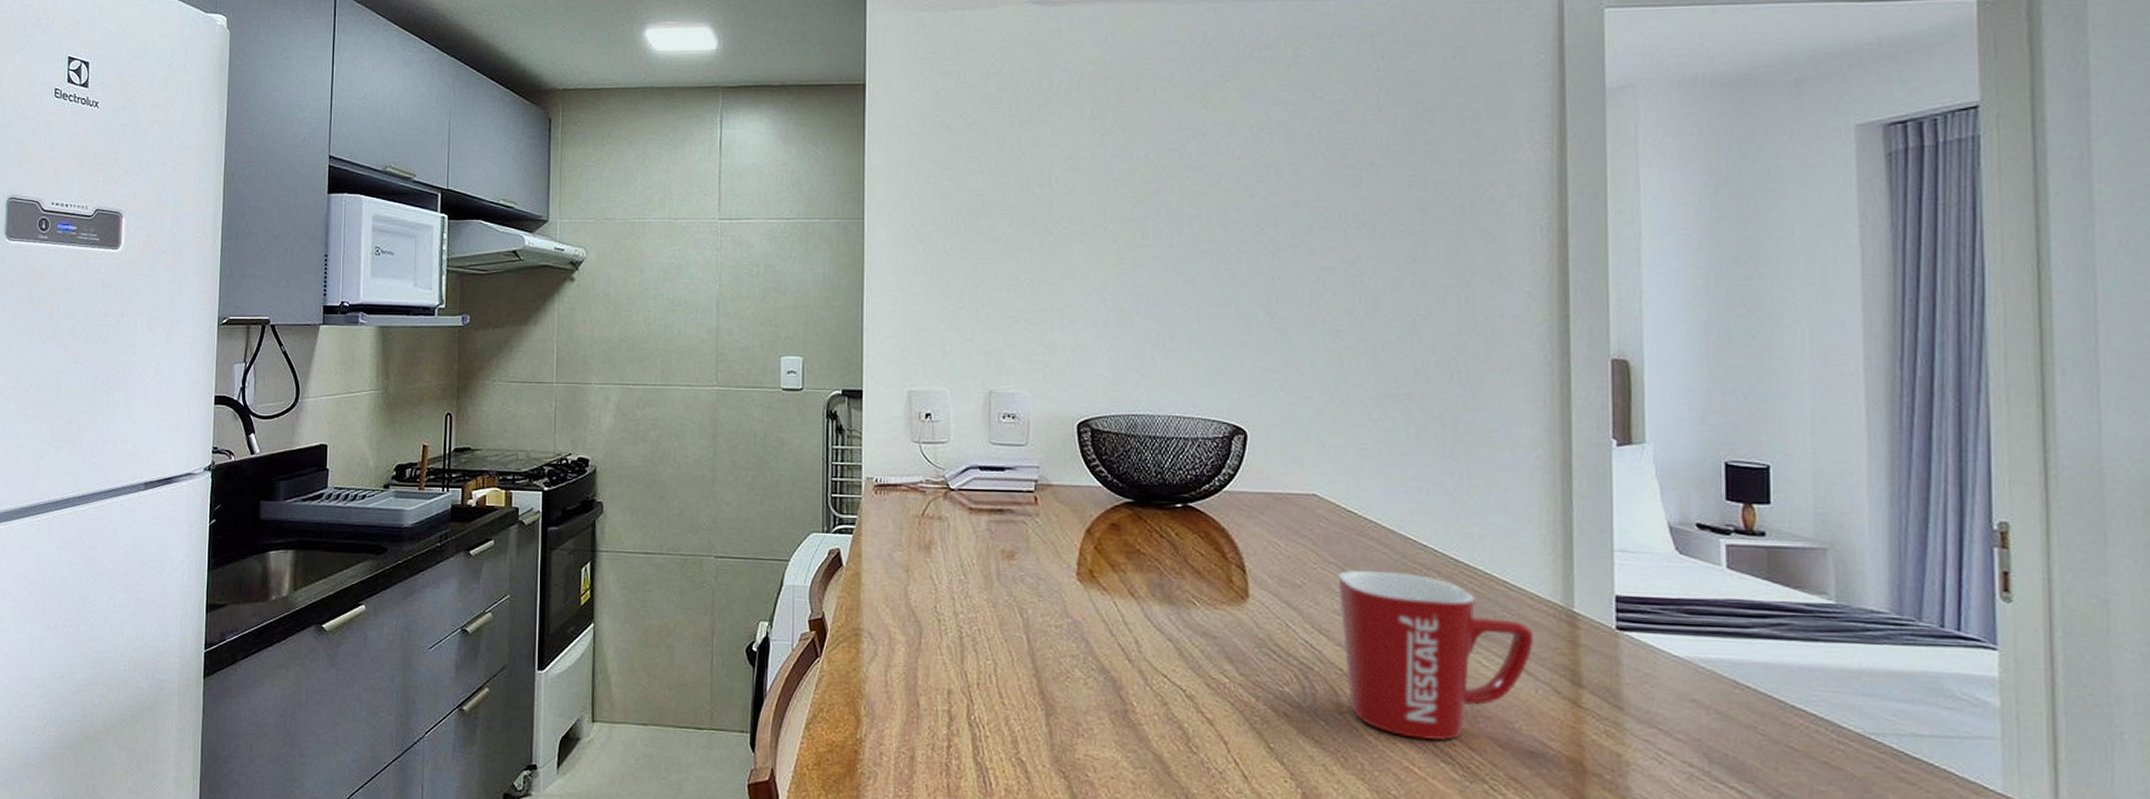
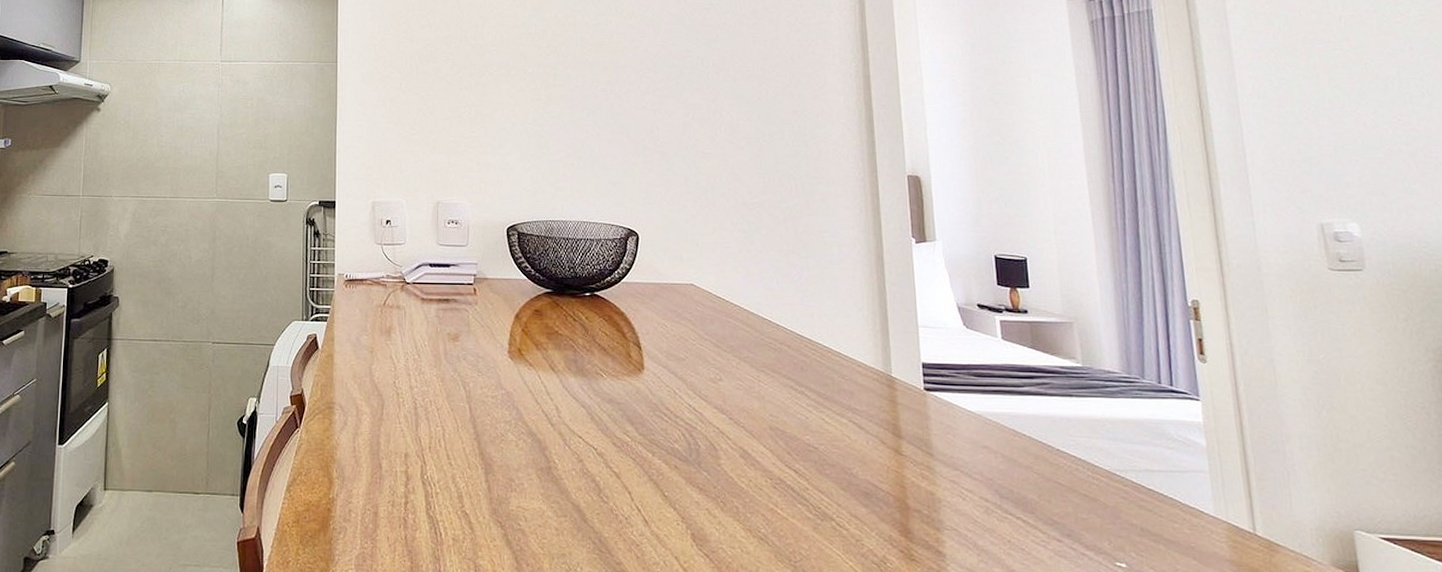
mug: present [1338,569,1533,742] -> none [712,345,863,486]

